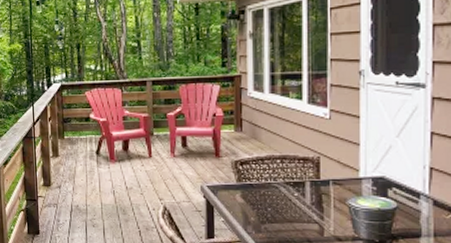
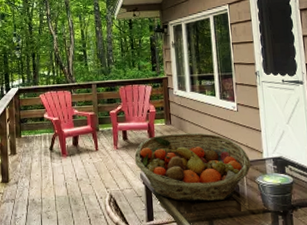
fruit basket: none [194,143,343,223] -> present [134,132,251,202]

